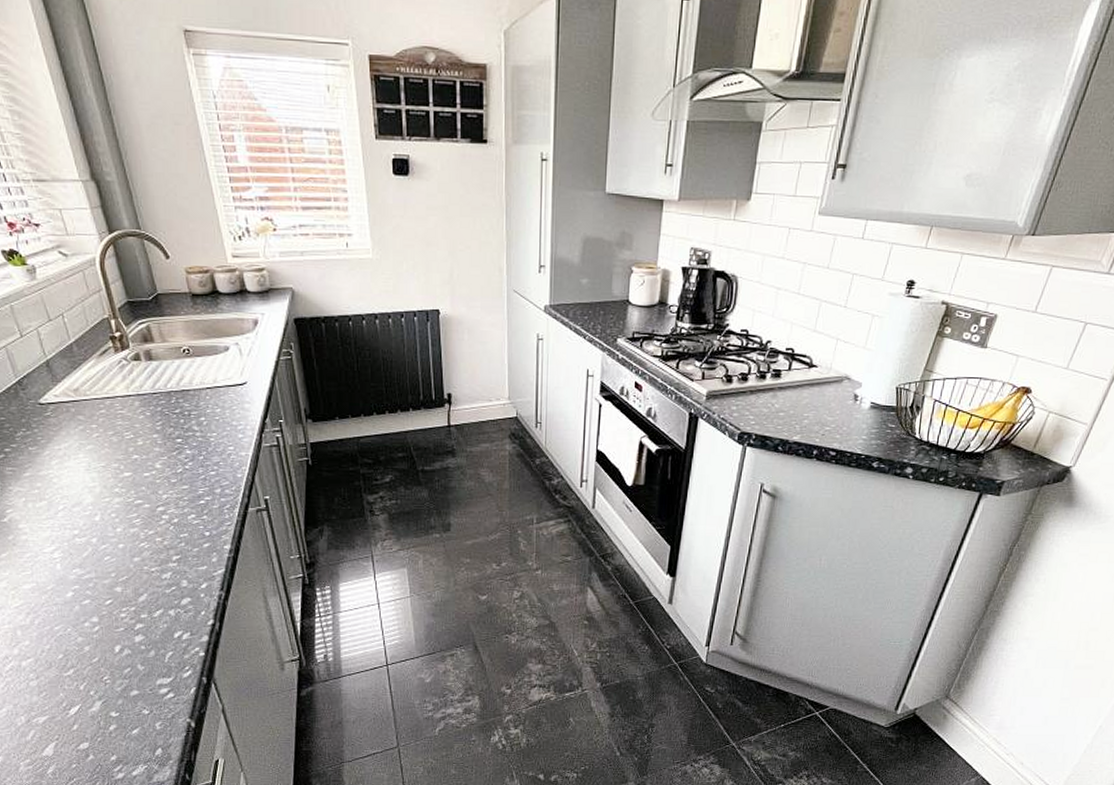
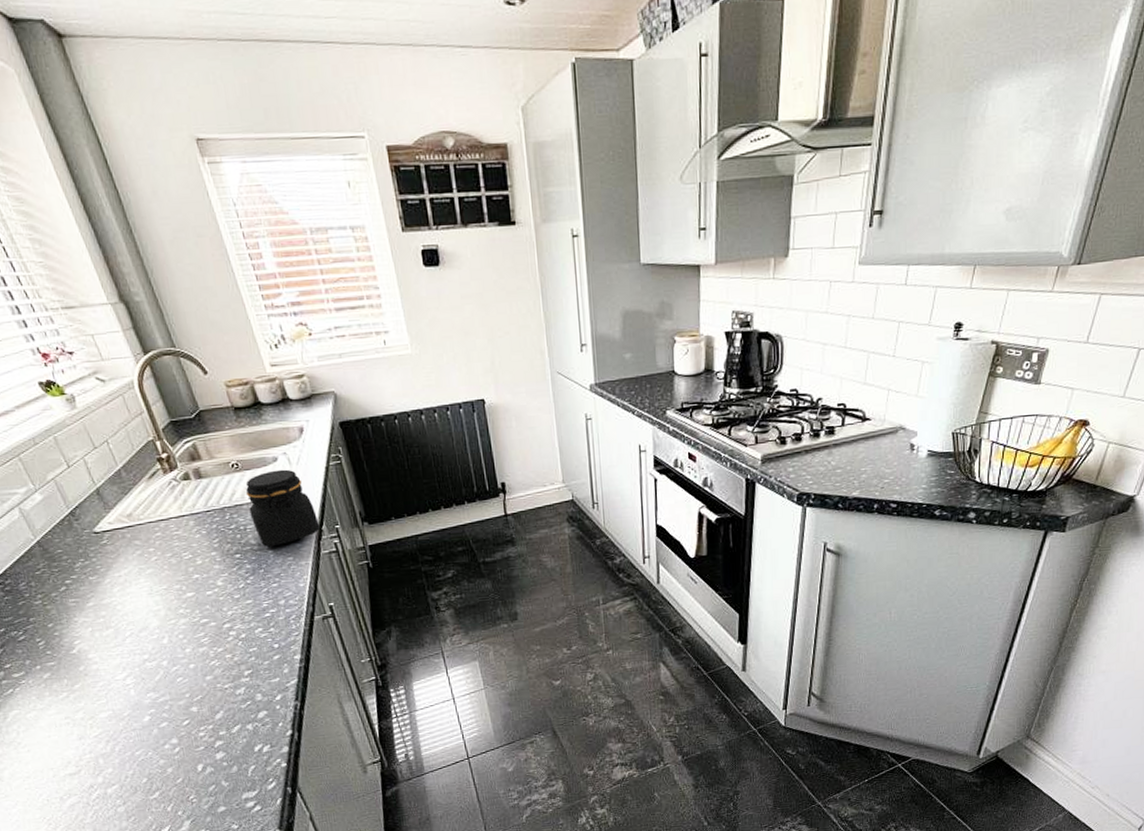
jar: none [194,359,264,435] -> present [245,469,320,547]

